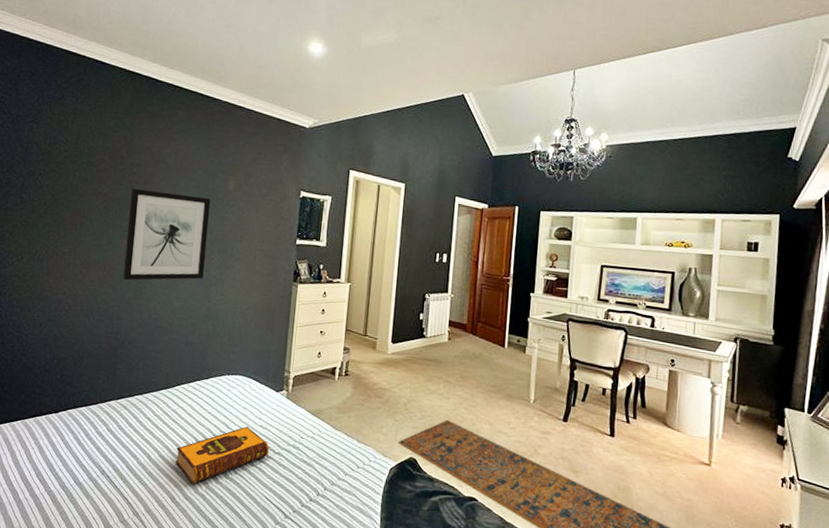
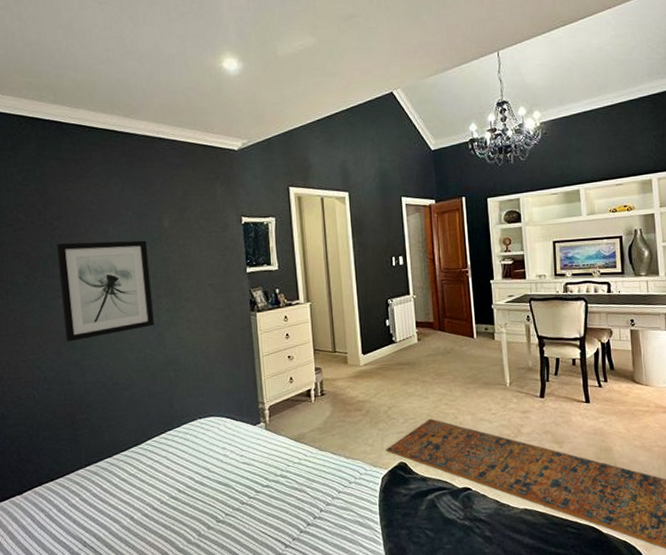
hardback book: present [175,426,269,484] -> none [159,466,257,535]

